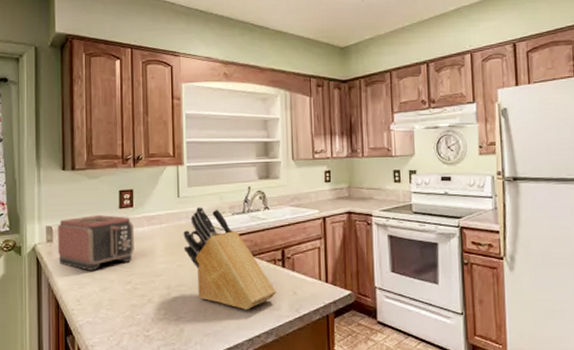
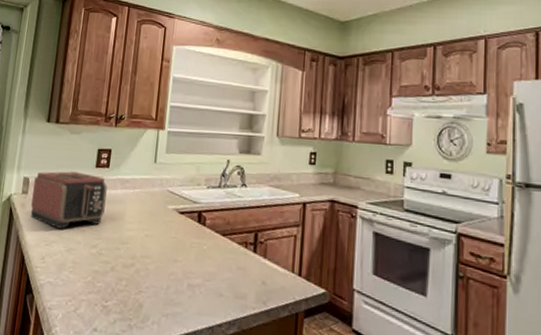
knife block: present [183,207,276,310] -> none [153,175,244,294]

